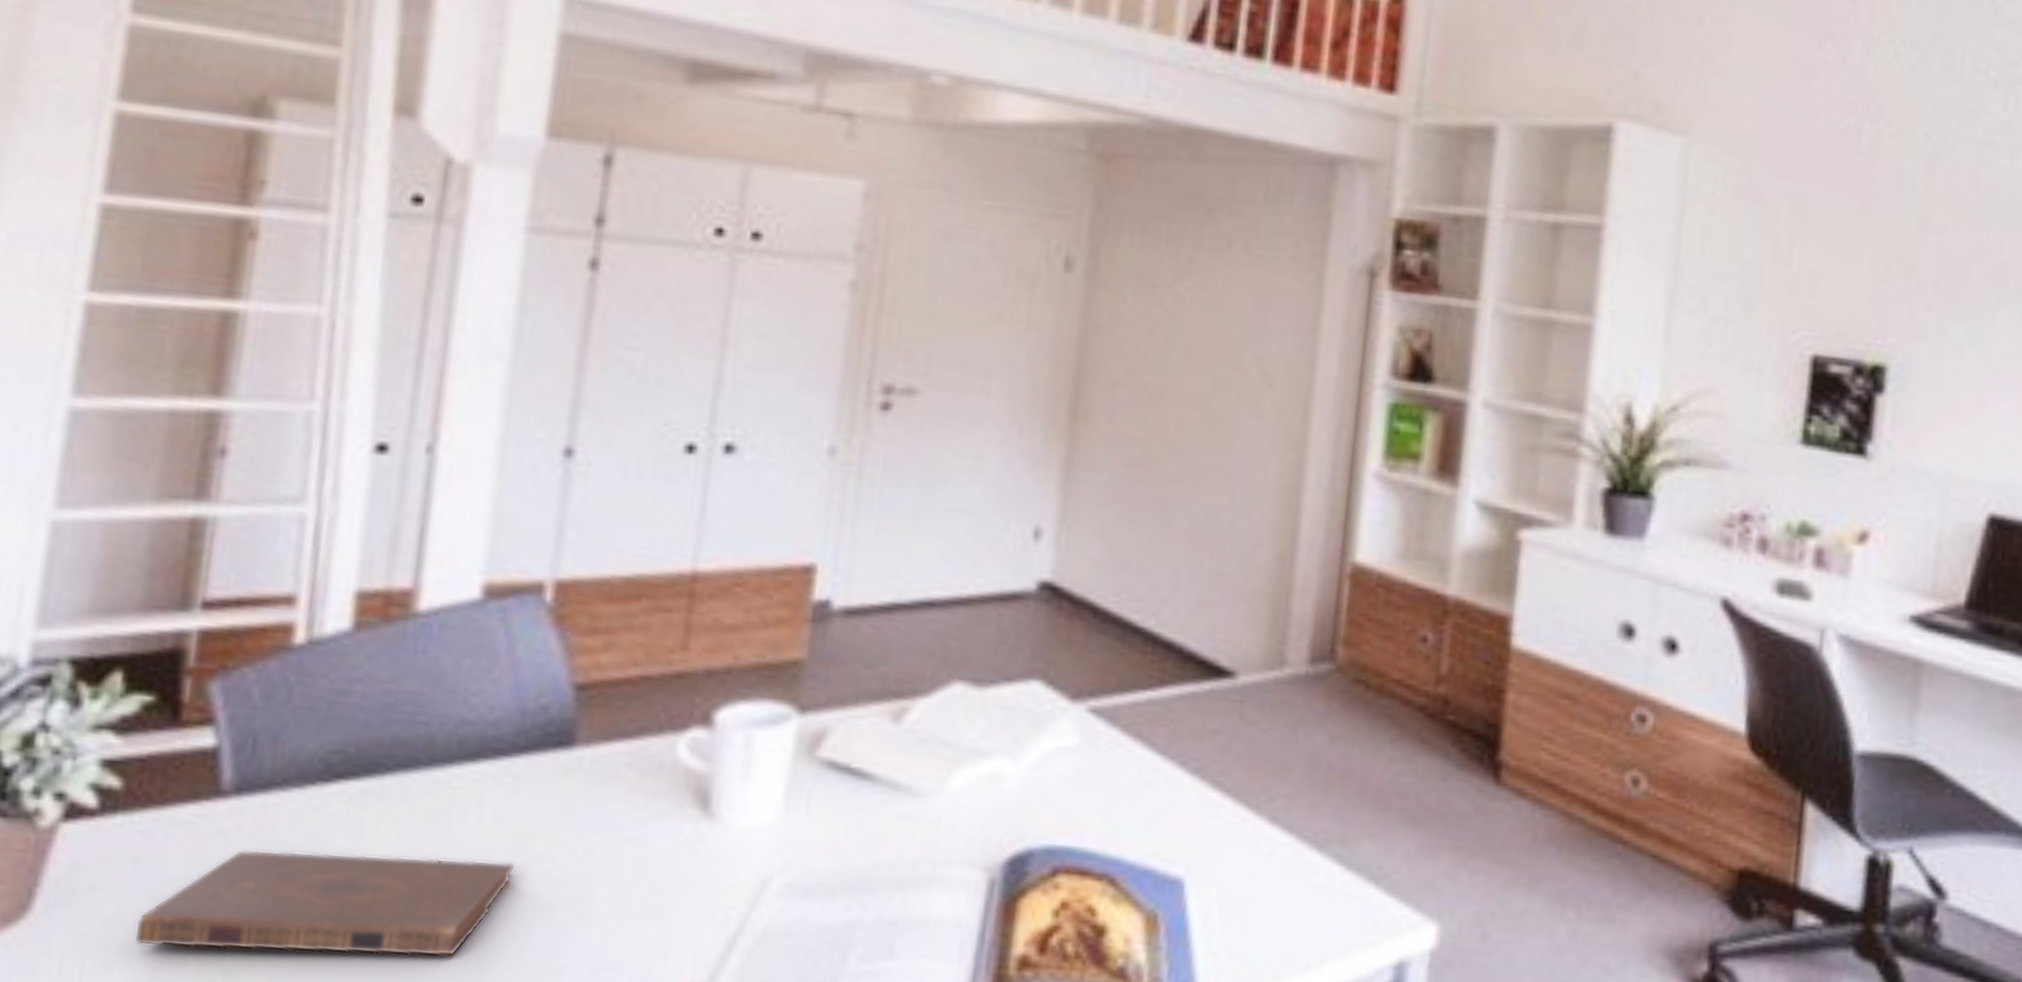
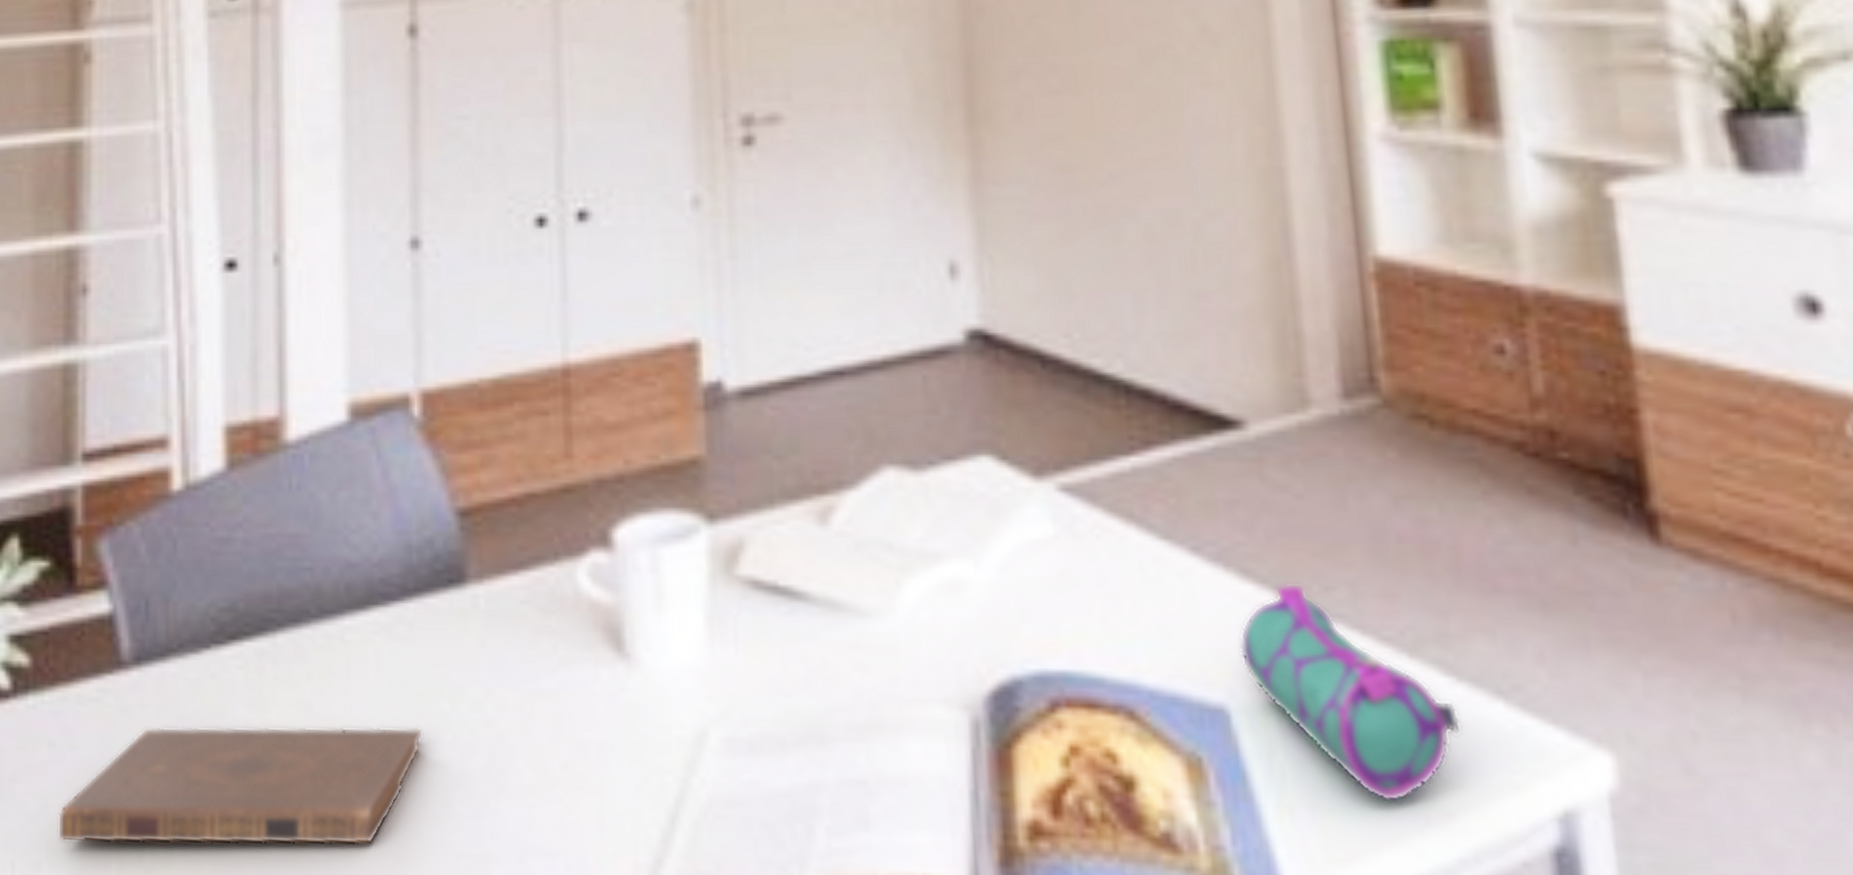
pencil case: none [1199,792,1344,952] -> present [1238,582,1462,803]

